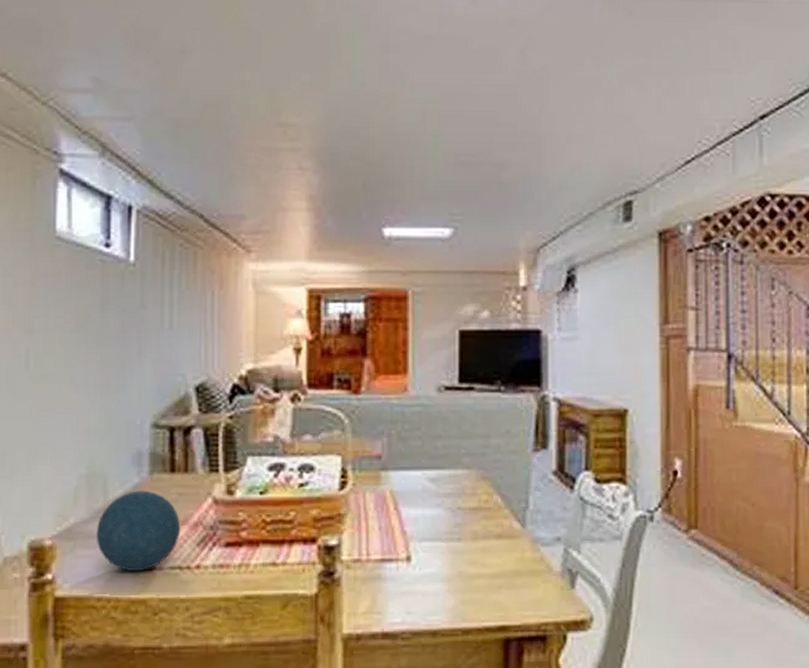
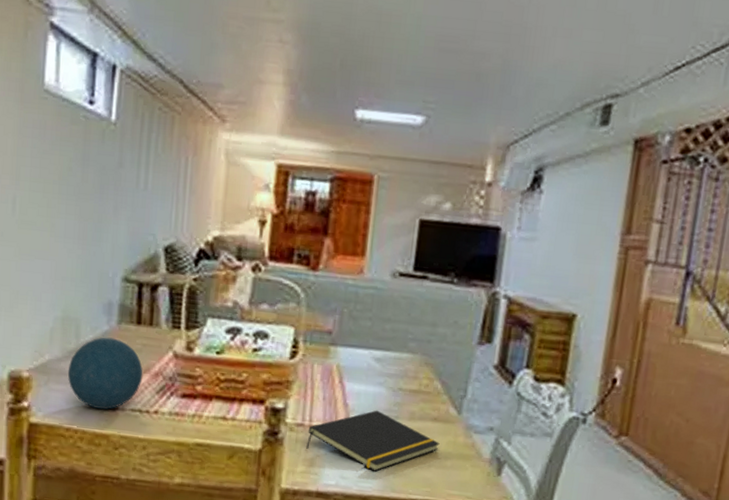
notepad: none [366,534,507,602] -> present [306,410,440,472]

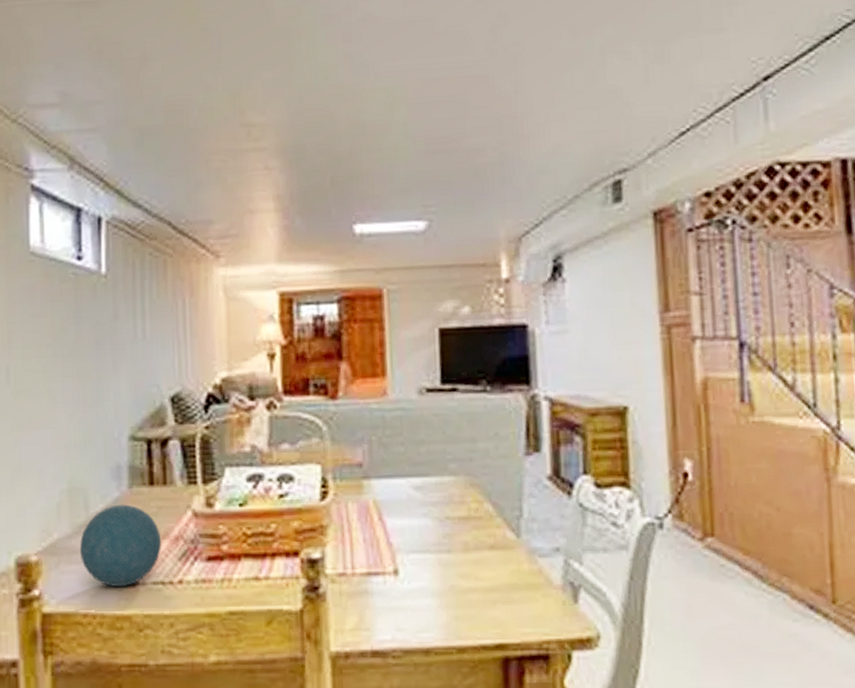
notepad: present [306,410,440,472] -> none [352,545,502,618]

